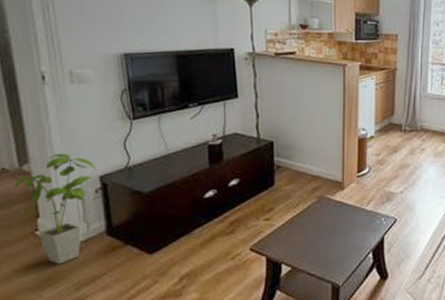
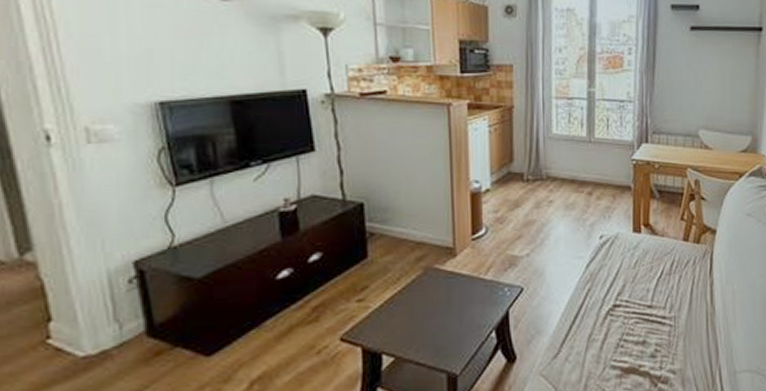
house plant: present [14,153,97,264] -> none [13,234,129,380]

